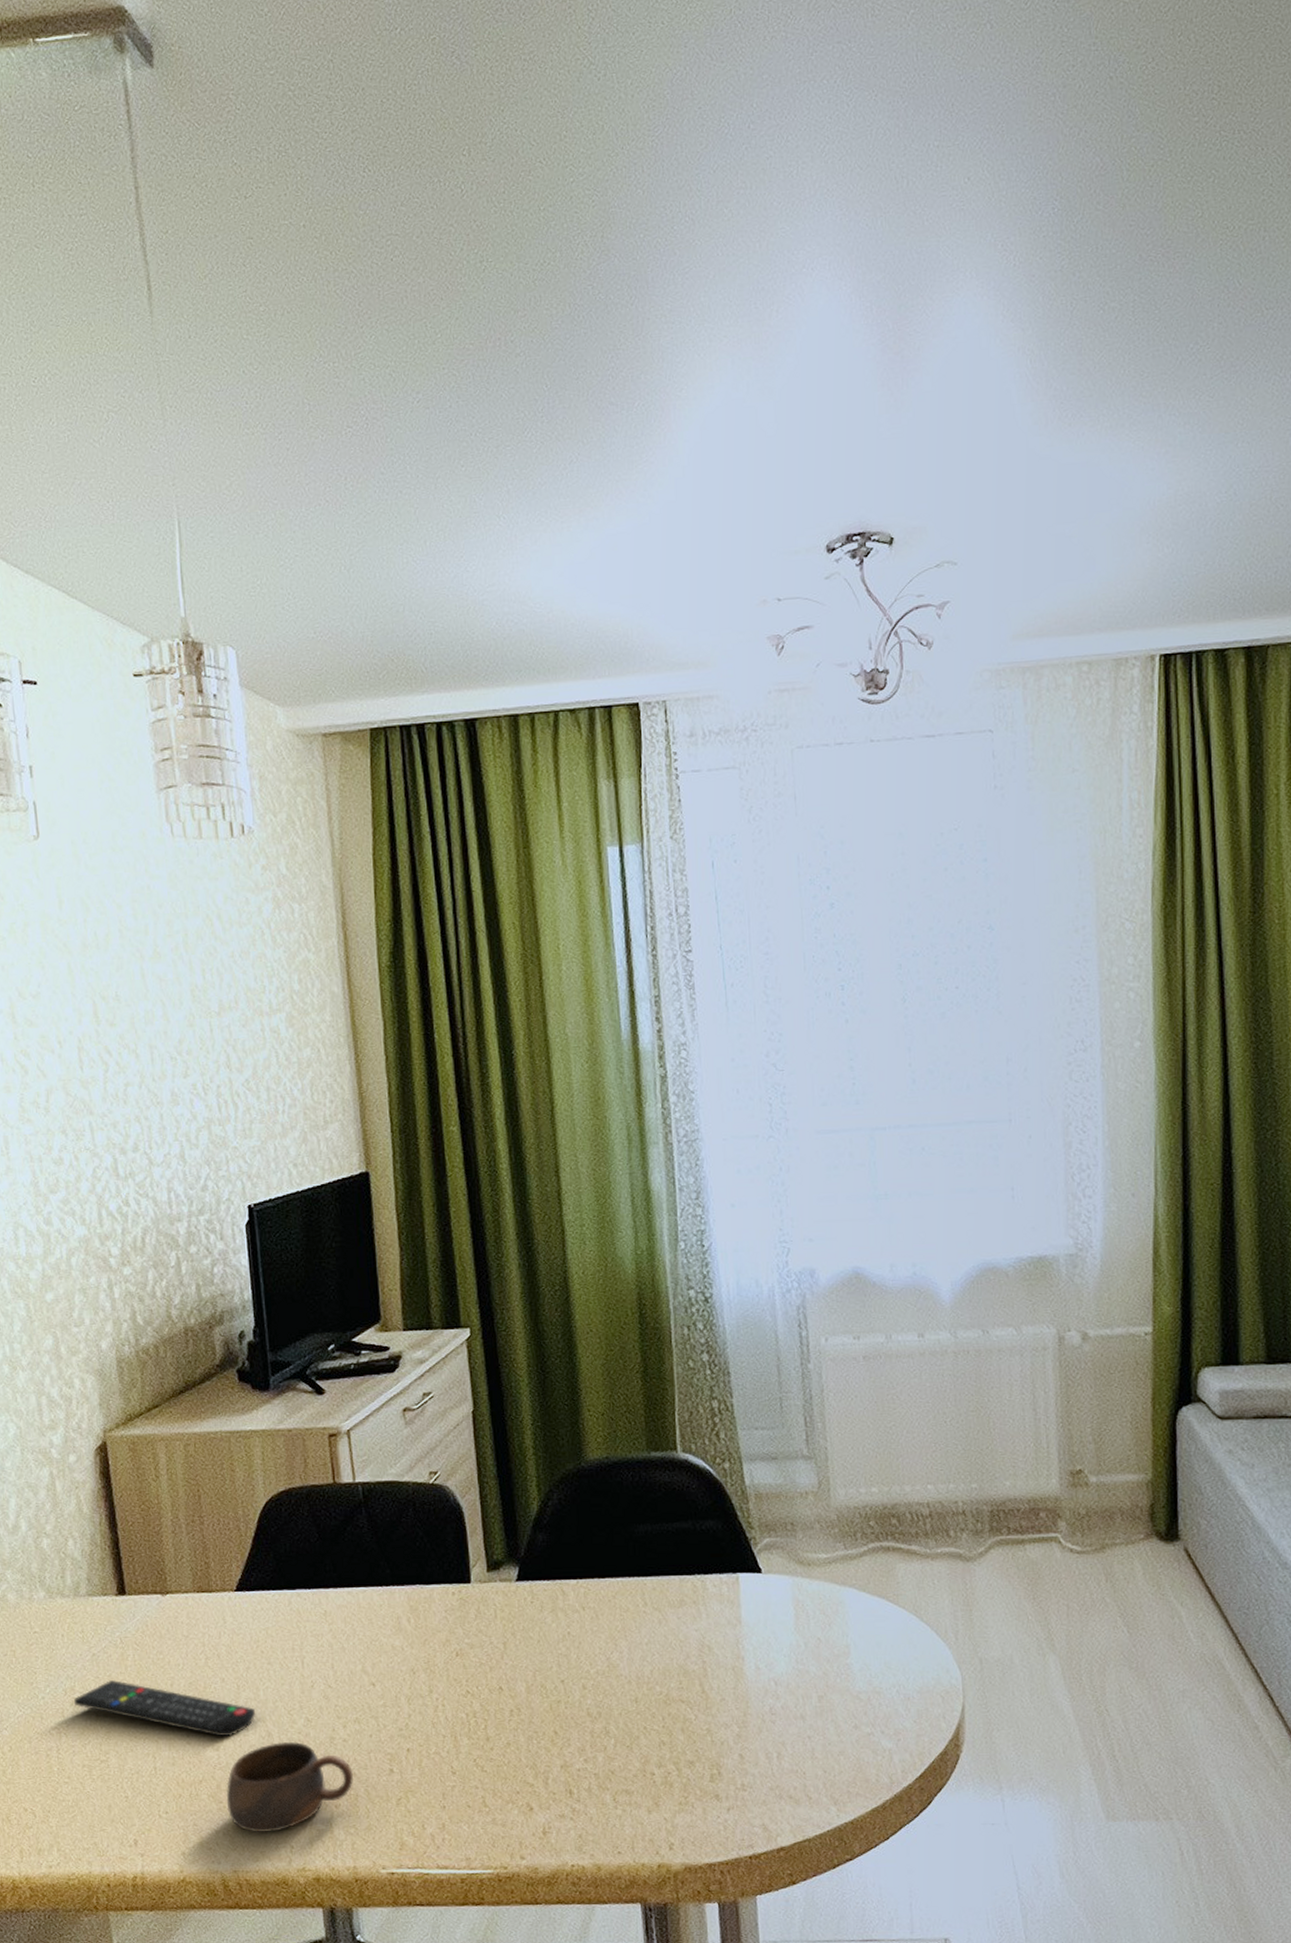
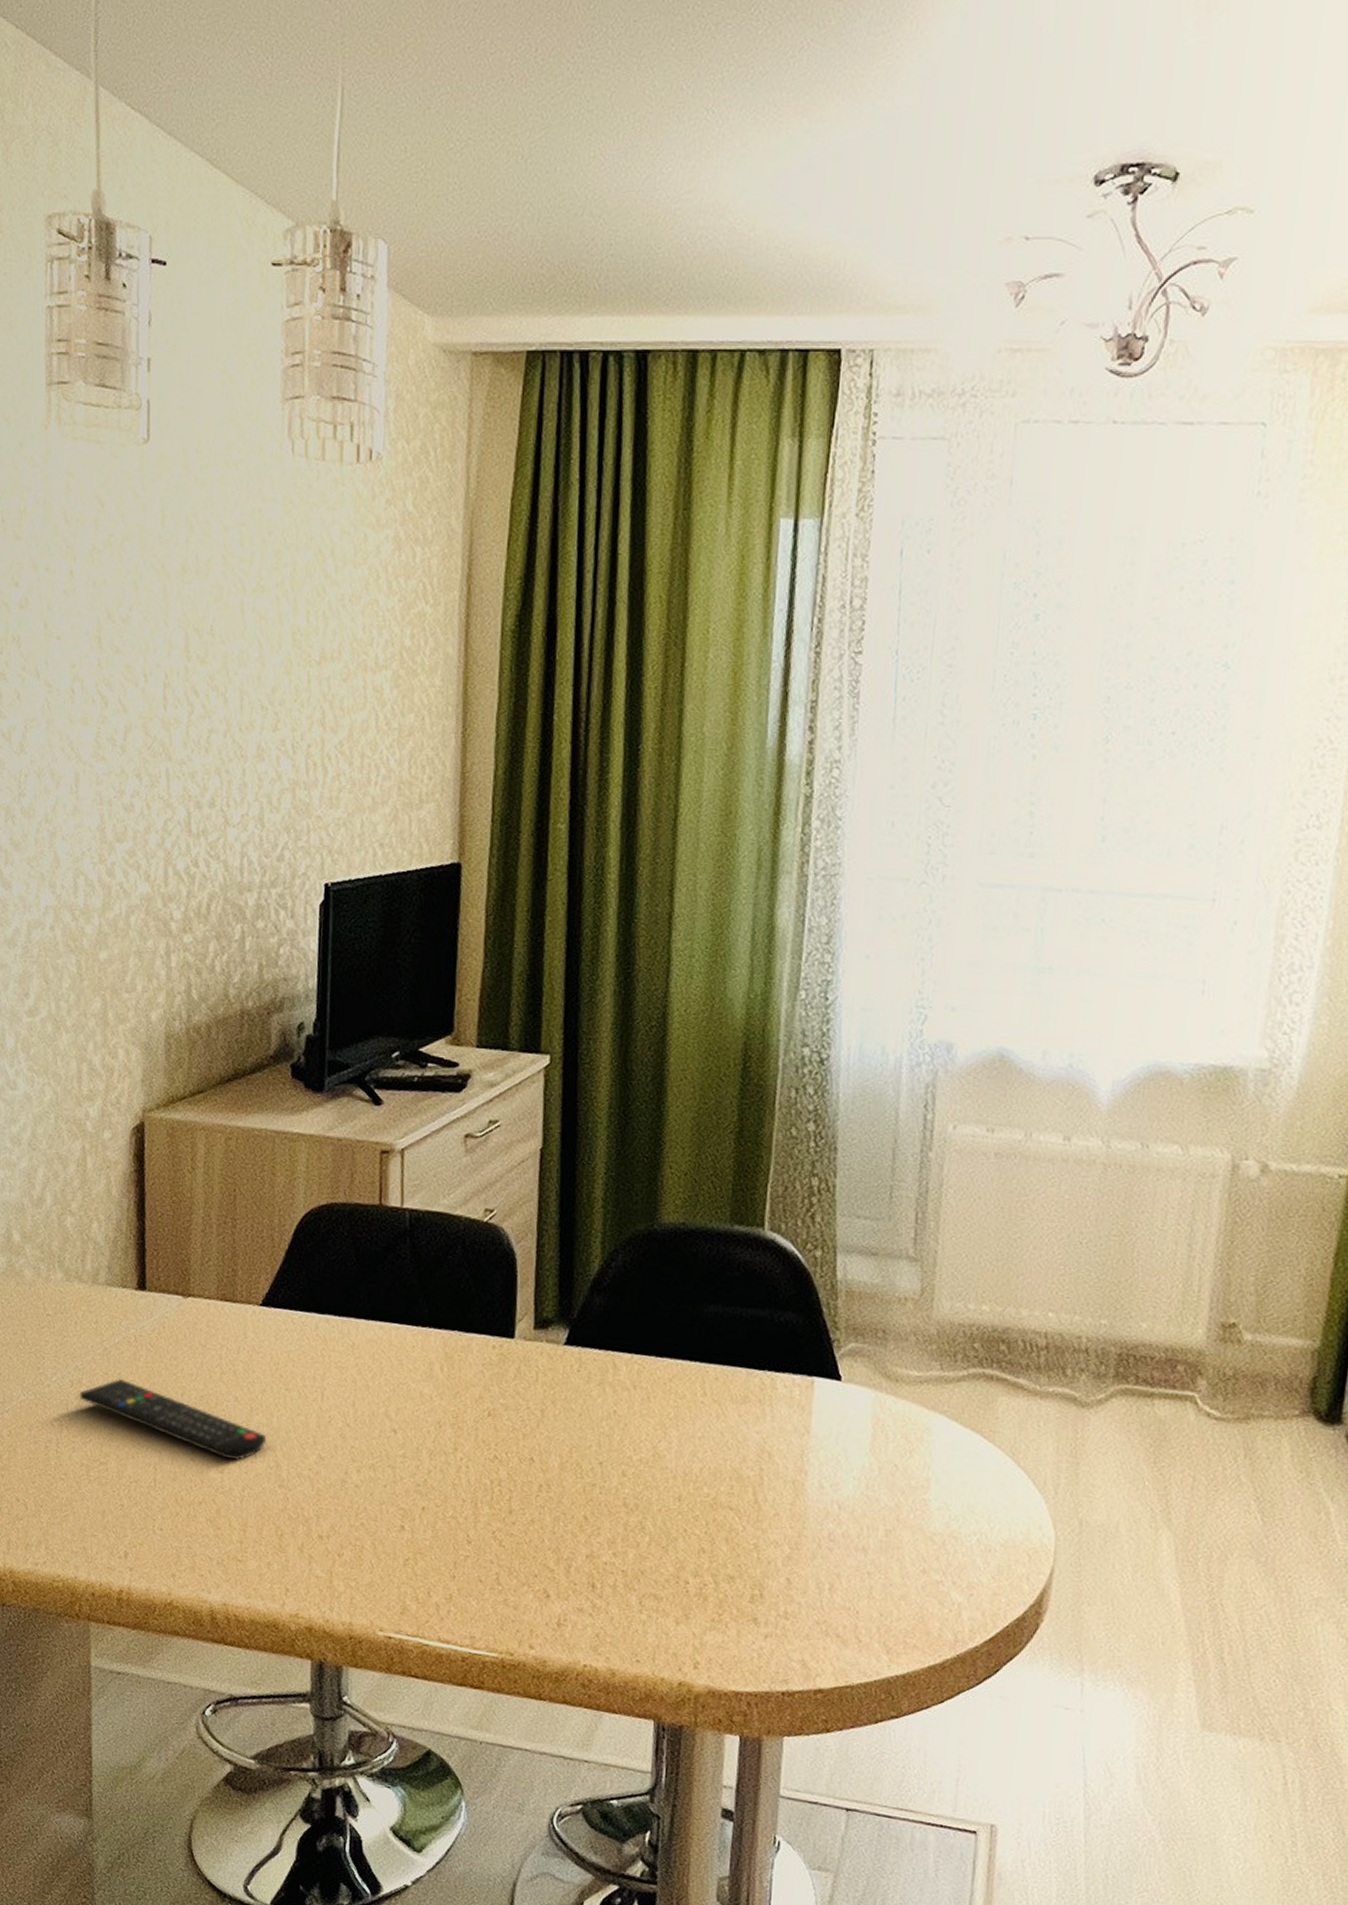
cup: present [227,1741,354,1833] -> none [224,1475,362,1571]

